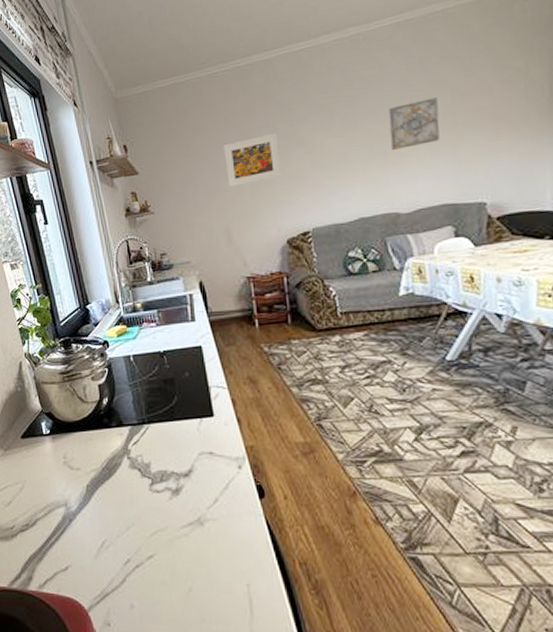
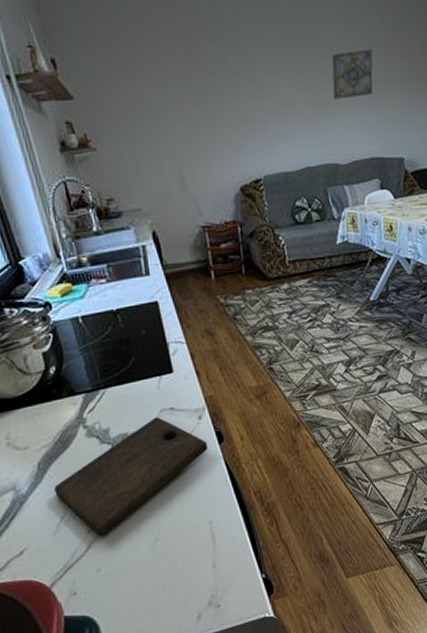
cutting board: none [98,459,248,571] -> present [54,417,209,536]
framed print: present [223,132,281,187] -> none [173,66,234,124]

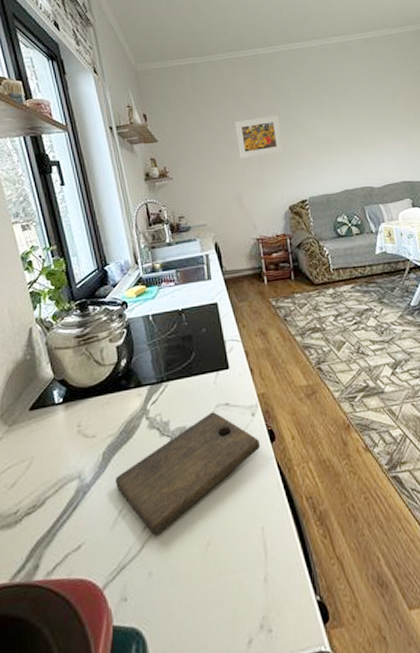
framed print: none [173,66,234,124] -> present [235,114,283,158]
wall art: present [331,50,373,99] -> none [362,99,399,136]

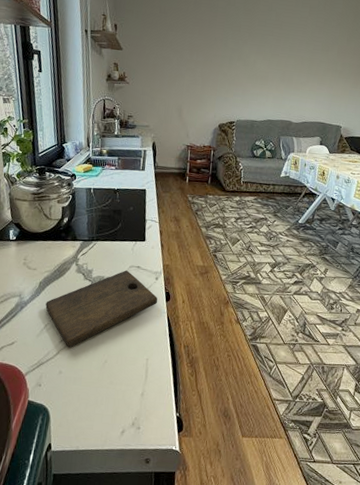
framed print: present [235,114,283,158] -> none [186,44,227,79]

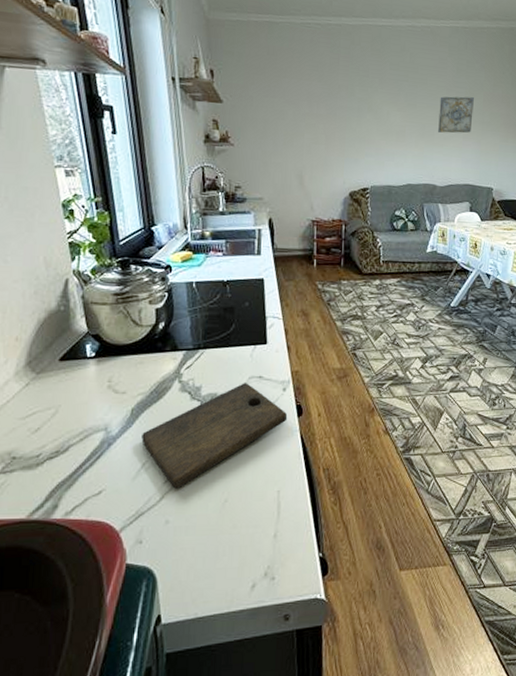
wall art: none [296,48,329,80] -> present [438,96,474,133]

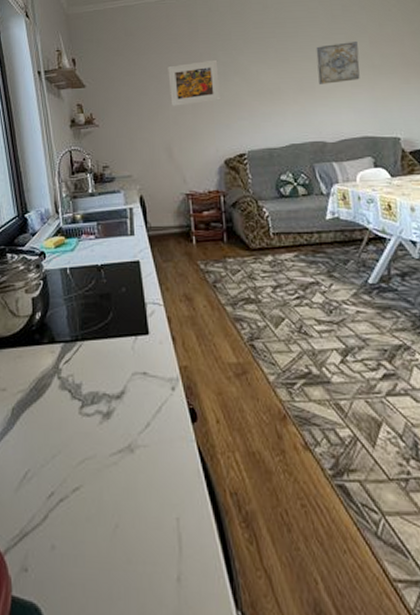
cutting board: present [141,383,288,489] -> none [23,380,180,506]
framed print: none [306,93,354,136] -> present [168,59,220,106]

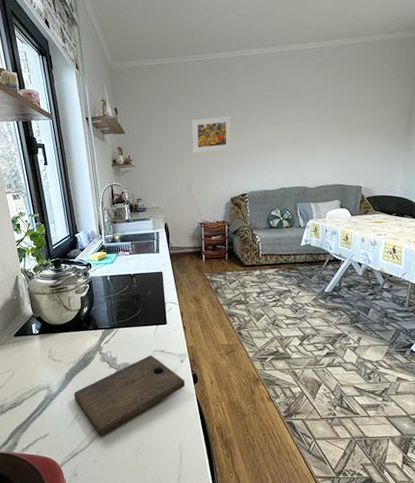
cutting board: none [23,380,180,506] -> present [74,355,186,436]
wall art: present [316,42,360,84] -> none [308,107,341,141]

